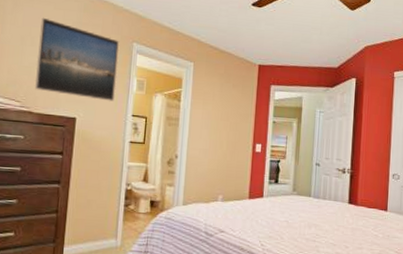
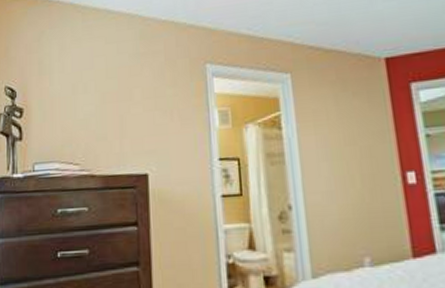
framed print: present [34,17,120,101] -> none [92,56,194,147]

